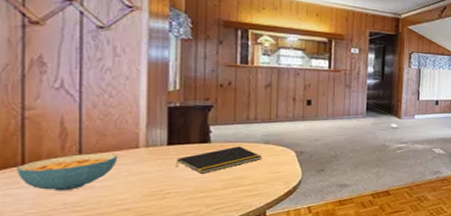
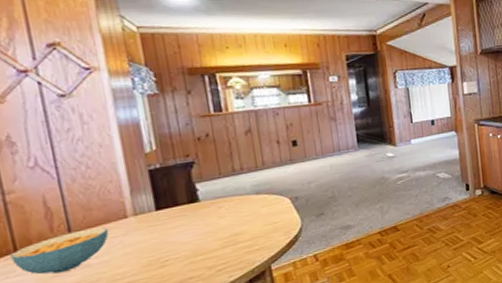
notepad: present [175,146,262,174] -> none [168,200,256,236]

